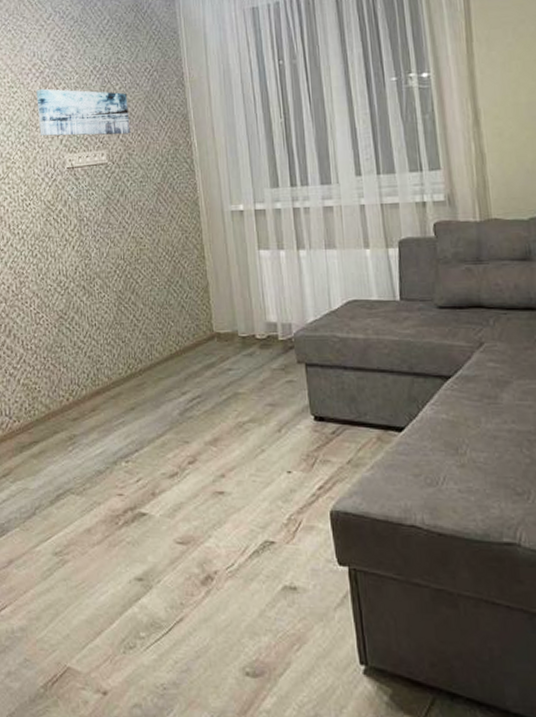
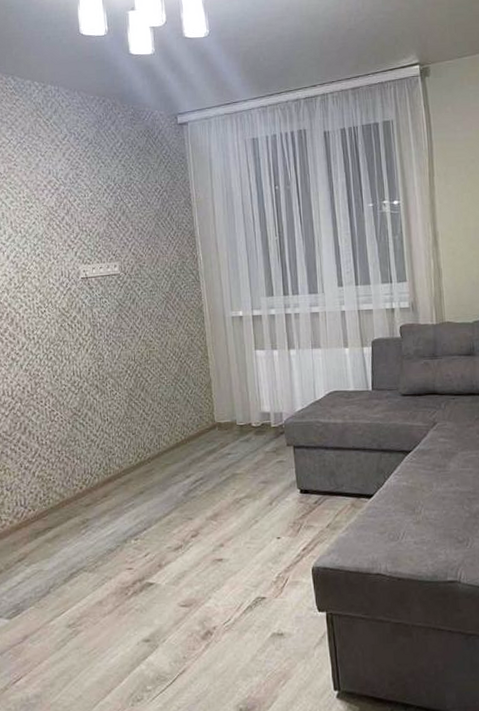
wall art: present [36,88,130,137] -> none [52,204,141,249]

